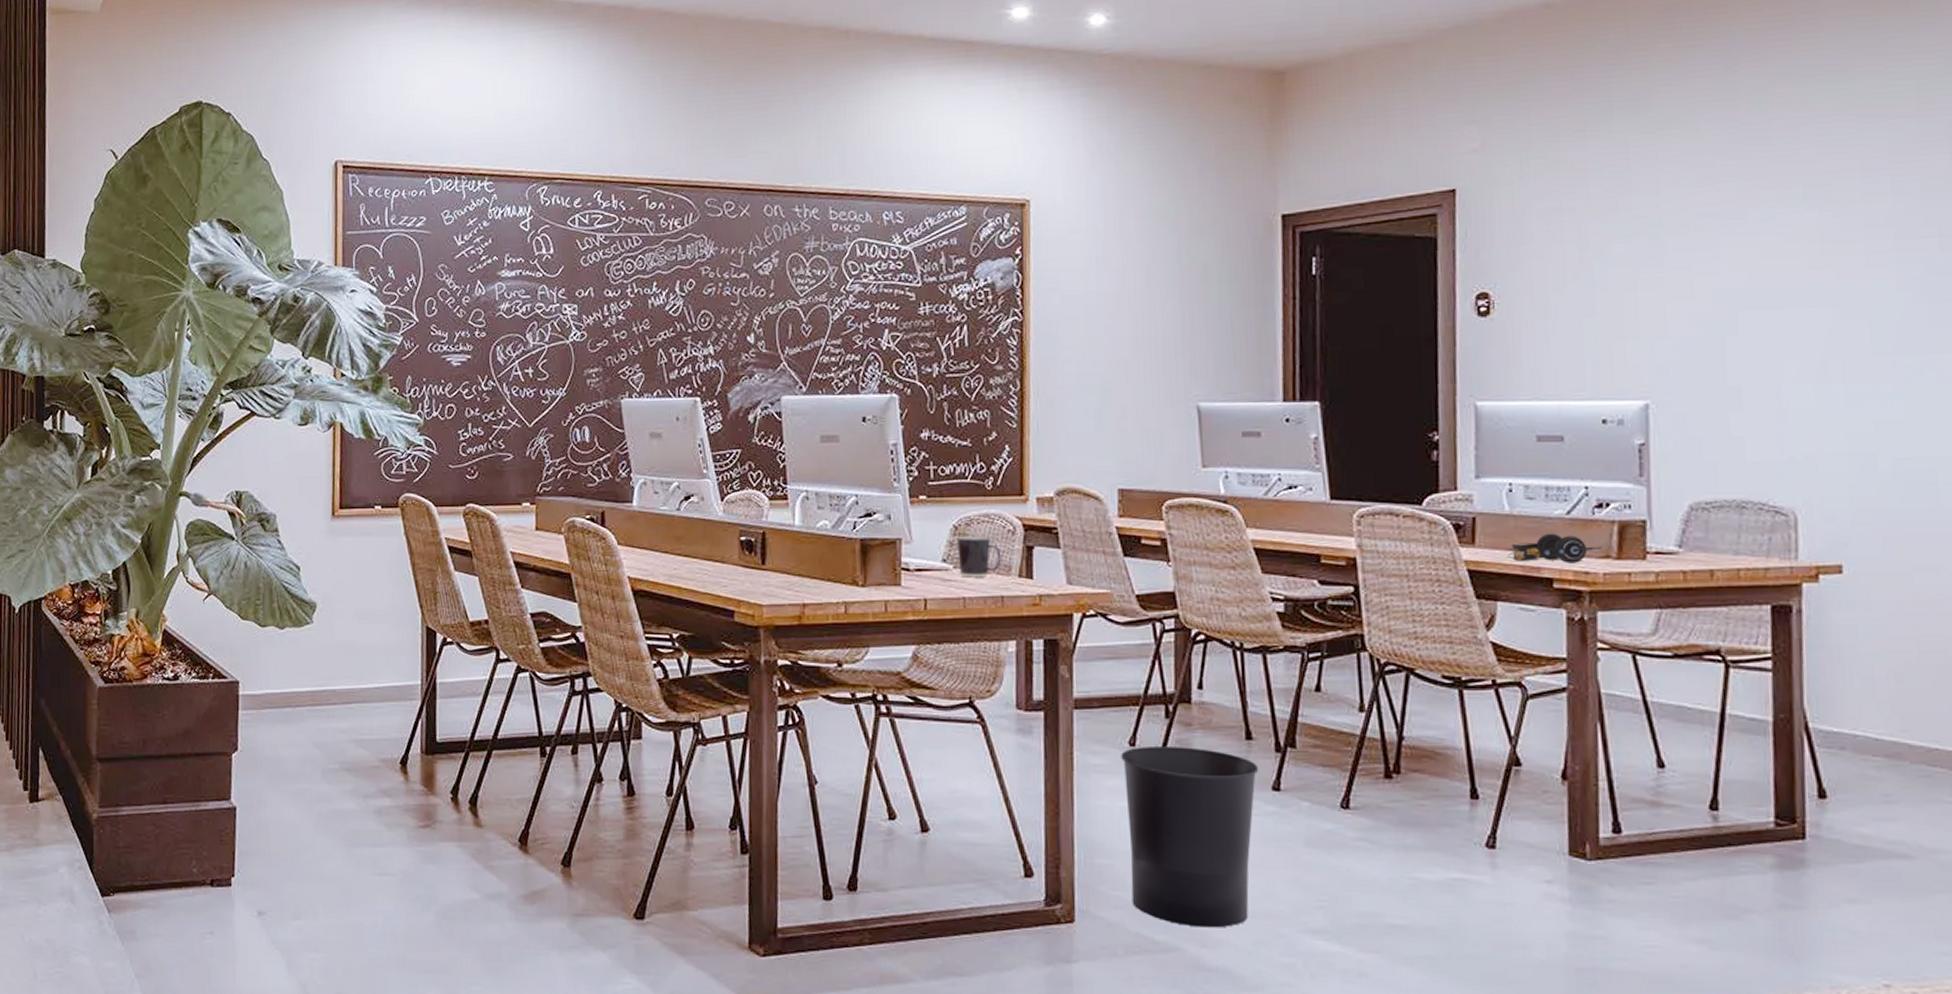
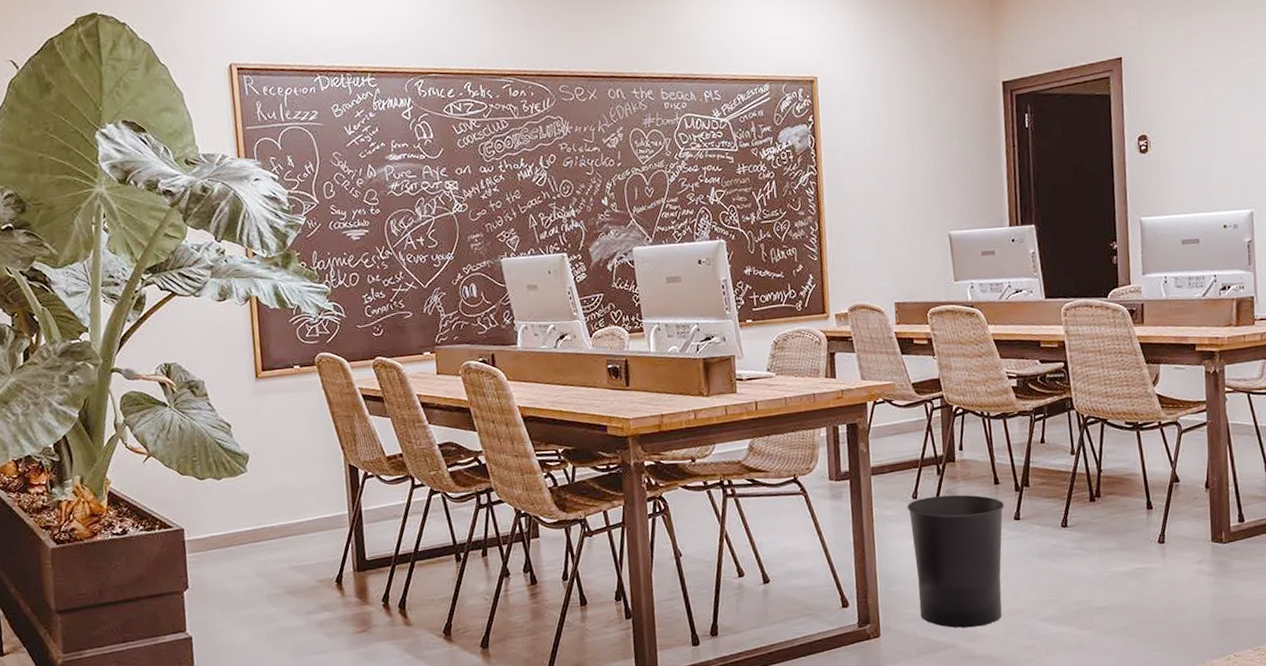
mug: present [957,536,1002,578] -> none [777,348,812,382]
headphones: present [1507,533,1602,563] -> none [1165,311,1226,334]

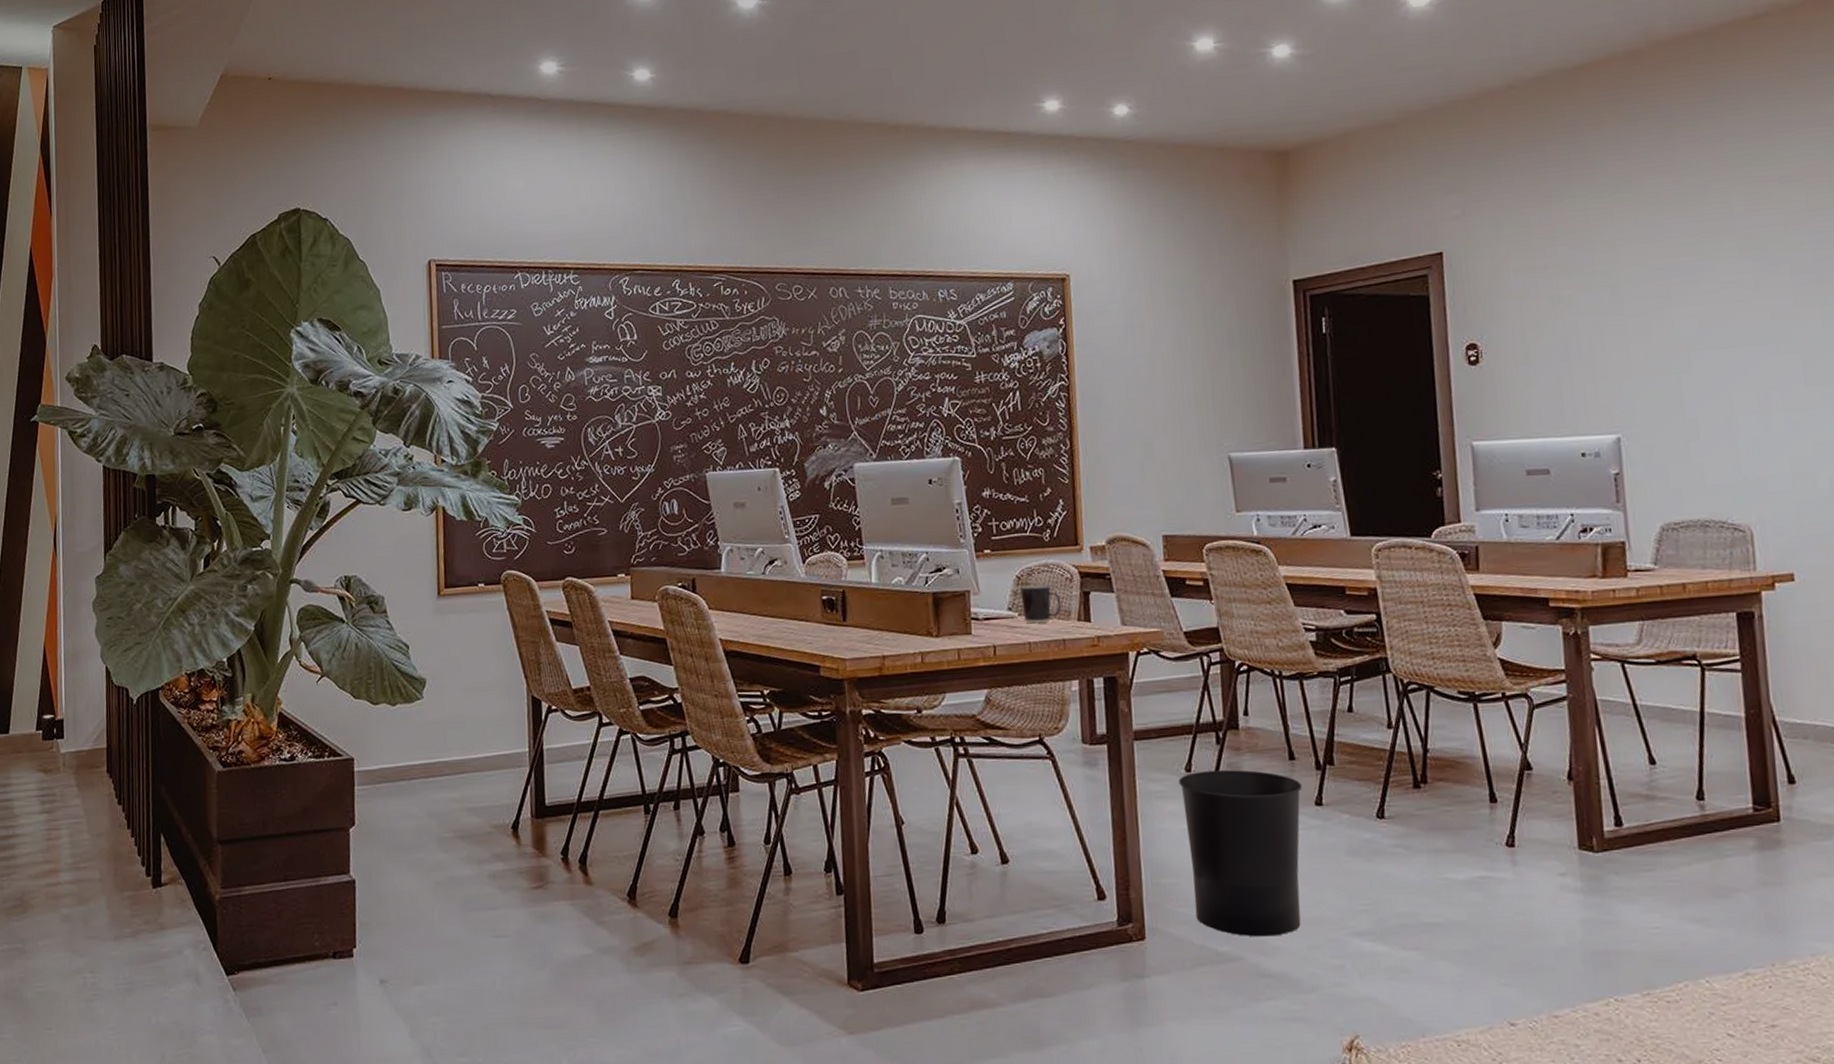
mug: none [777,348,812,382] -> present [1020,585,1062,624]

